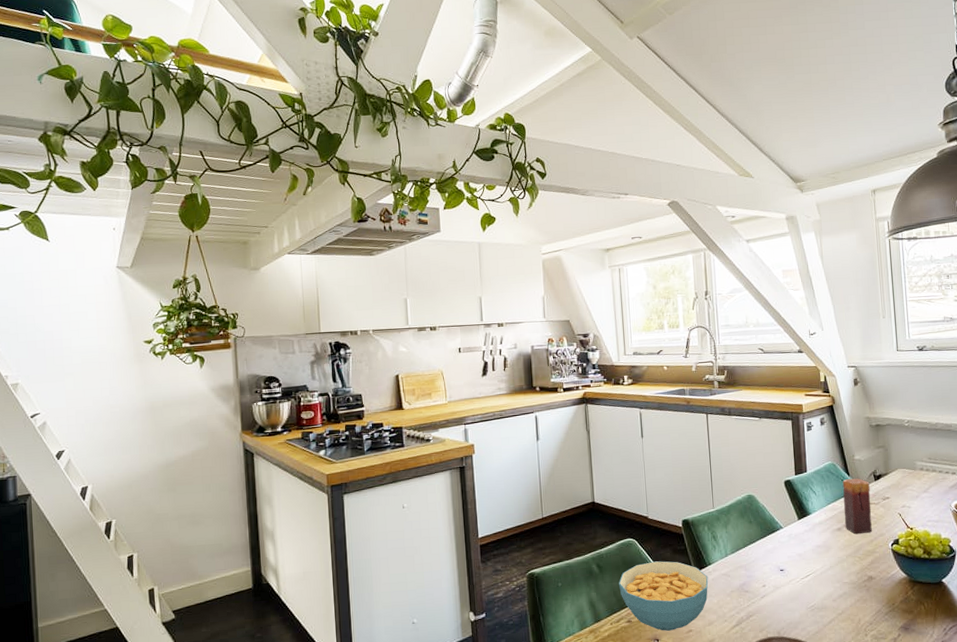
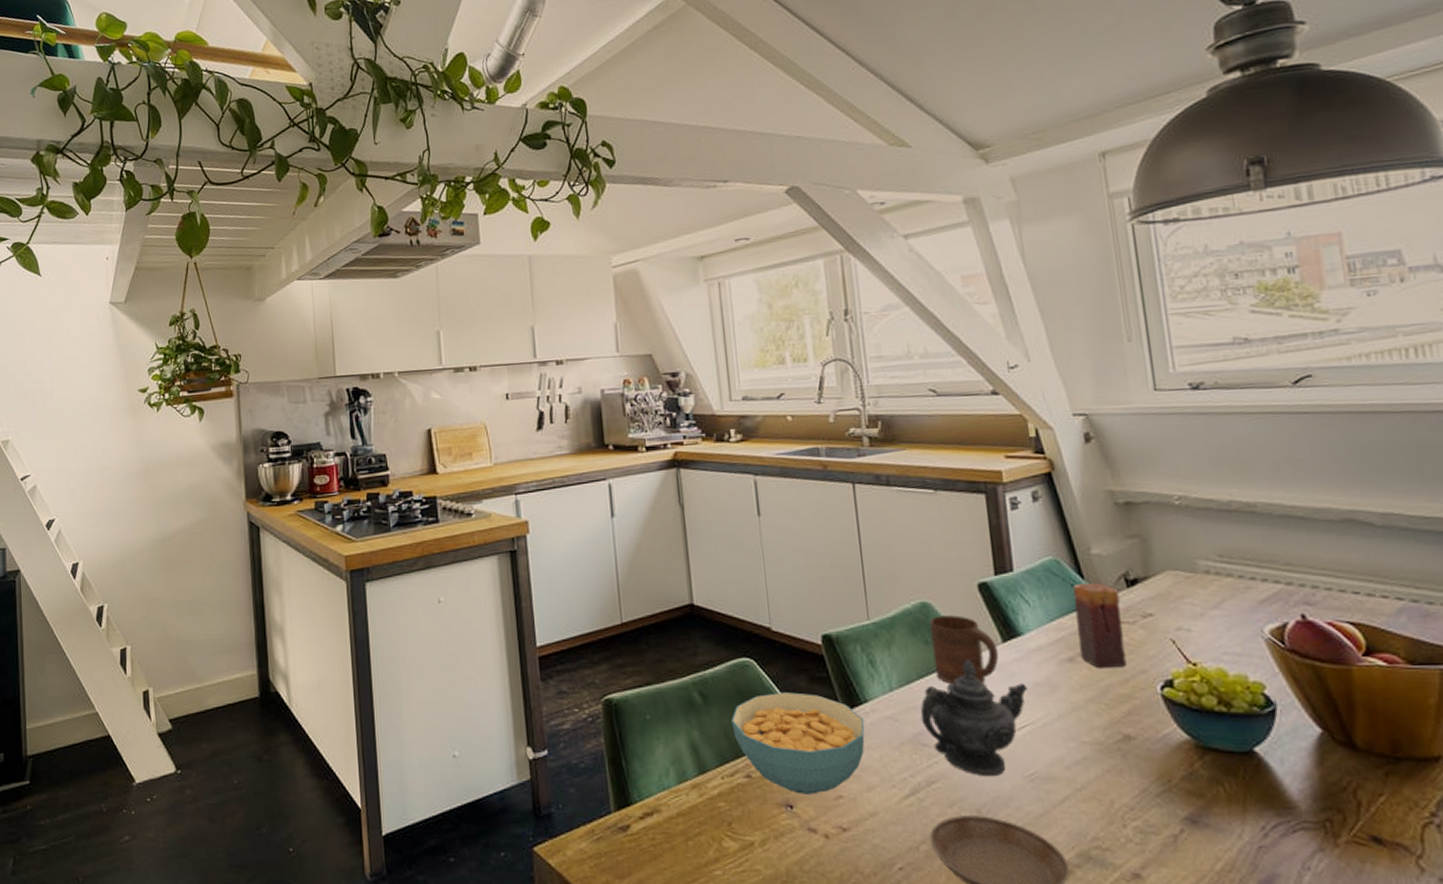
teapot: none [744,532,812,610] -> present [920,659,1028,777]
cup: none [753,503,795,550] -> present [929,615,999,685]

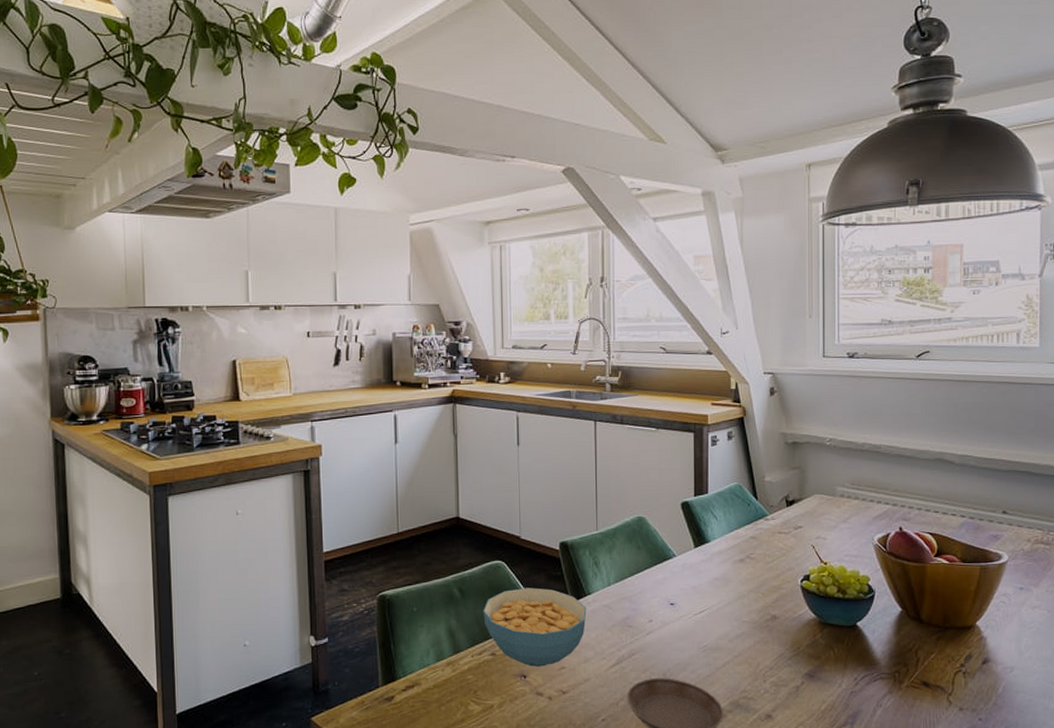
teapot: present [920,659,1028,777] -> none [629,561,709,649]
cup: present [929,615,999,685] -> none [643,527,690,580]
candle: present [1073,583,1127,669] -> none [748,503,781,567]

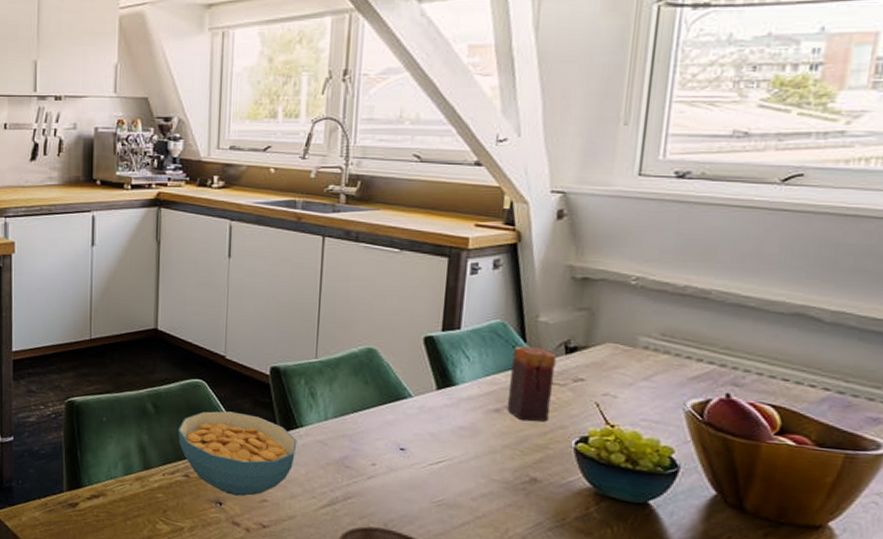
candle: none [748,503,781,567] -> present [506,346,556,422]

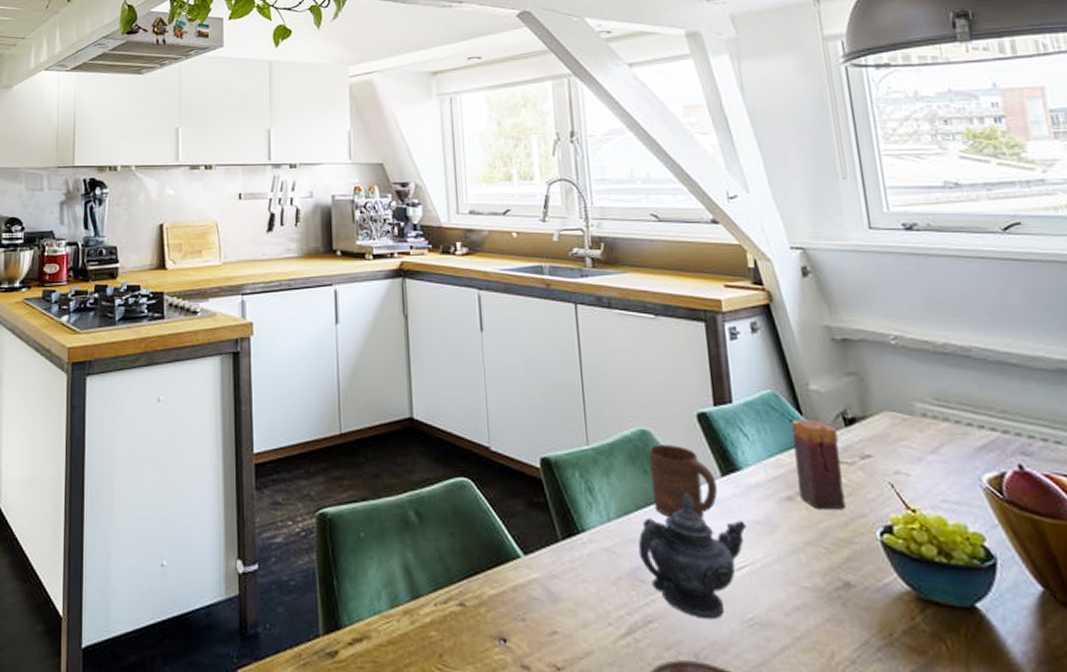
cereal bowl: present [178,411,297,496] -> none [447,516,582,628]
teapot: none [348,400,451,499] -> present [638,492,746,620]
cup: none [369,361,431,422] -> present [648,445,718,518]

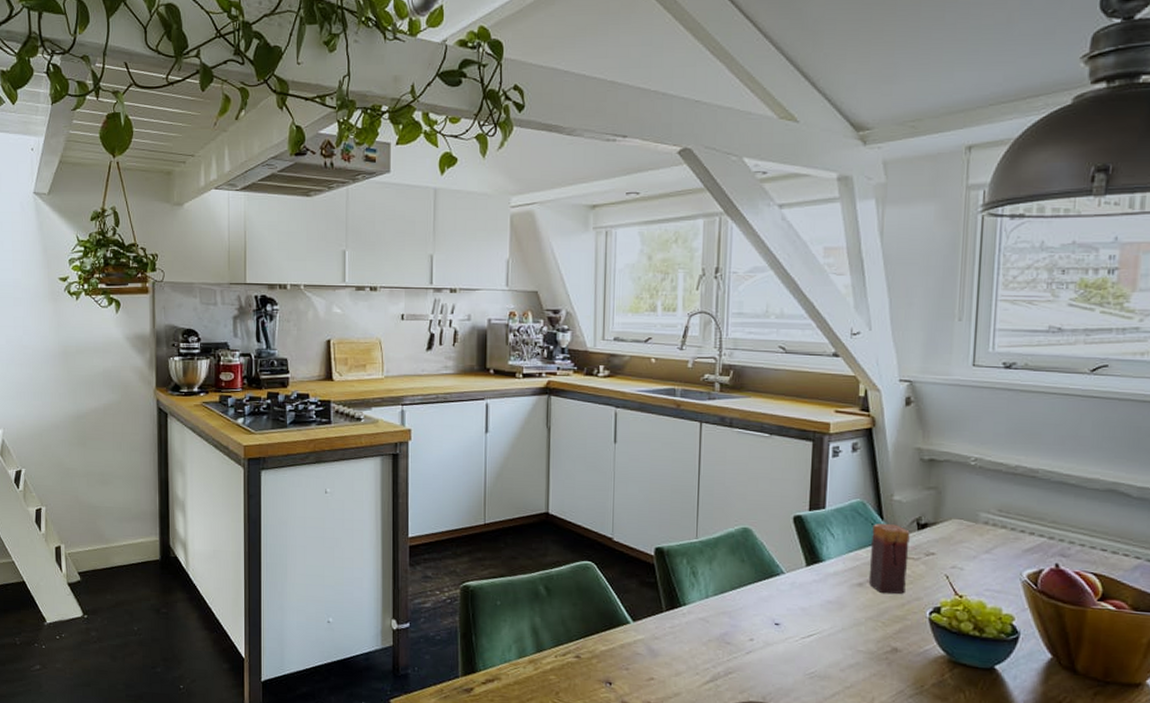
teapot: present [638,492,746,620] -> none [728,577,820,673]
cup: present [648,445,718,518] -> none [746,540,801,597]

